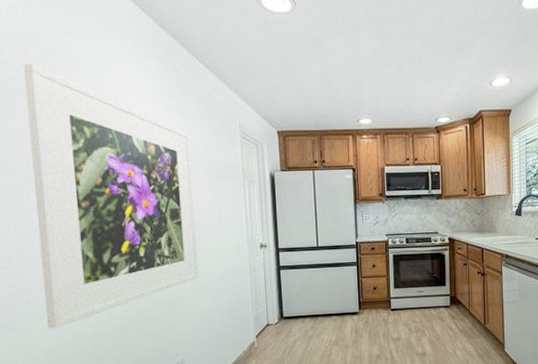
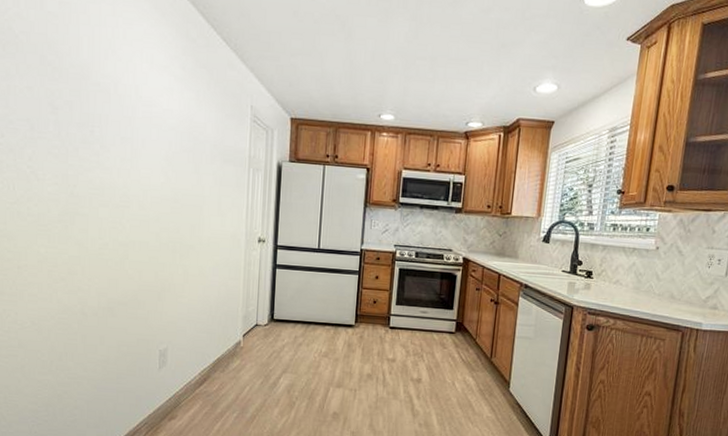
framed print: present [23,63,199,329] -> none [36,17,198,299]

